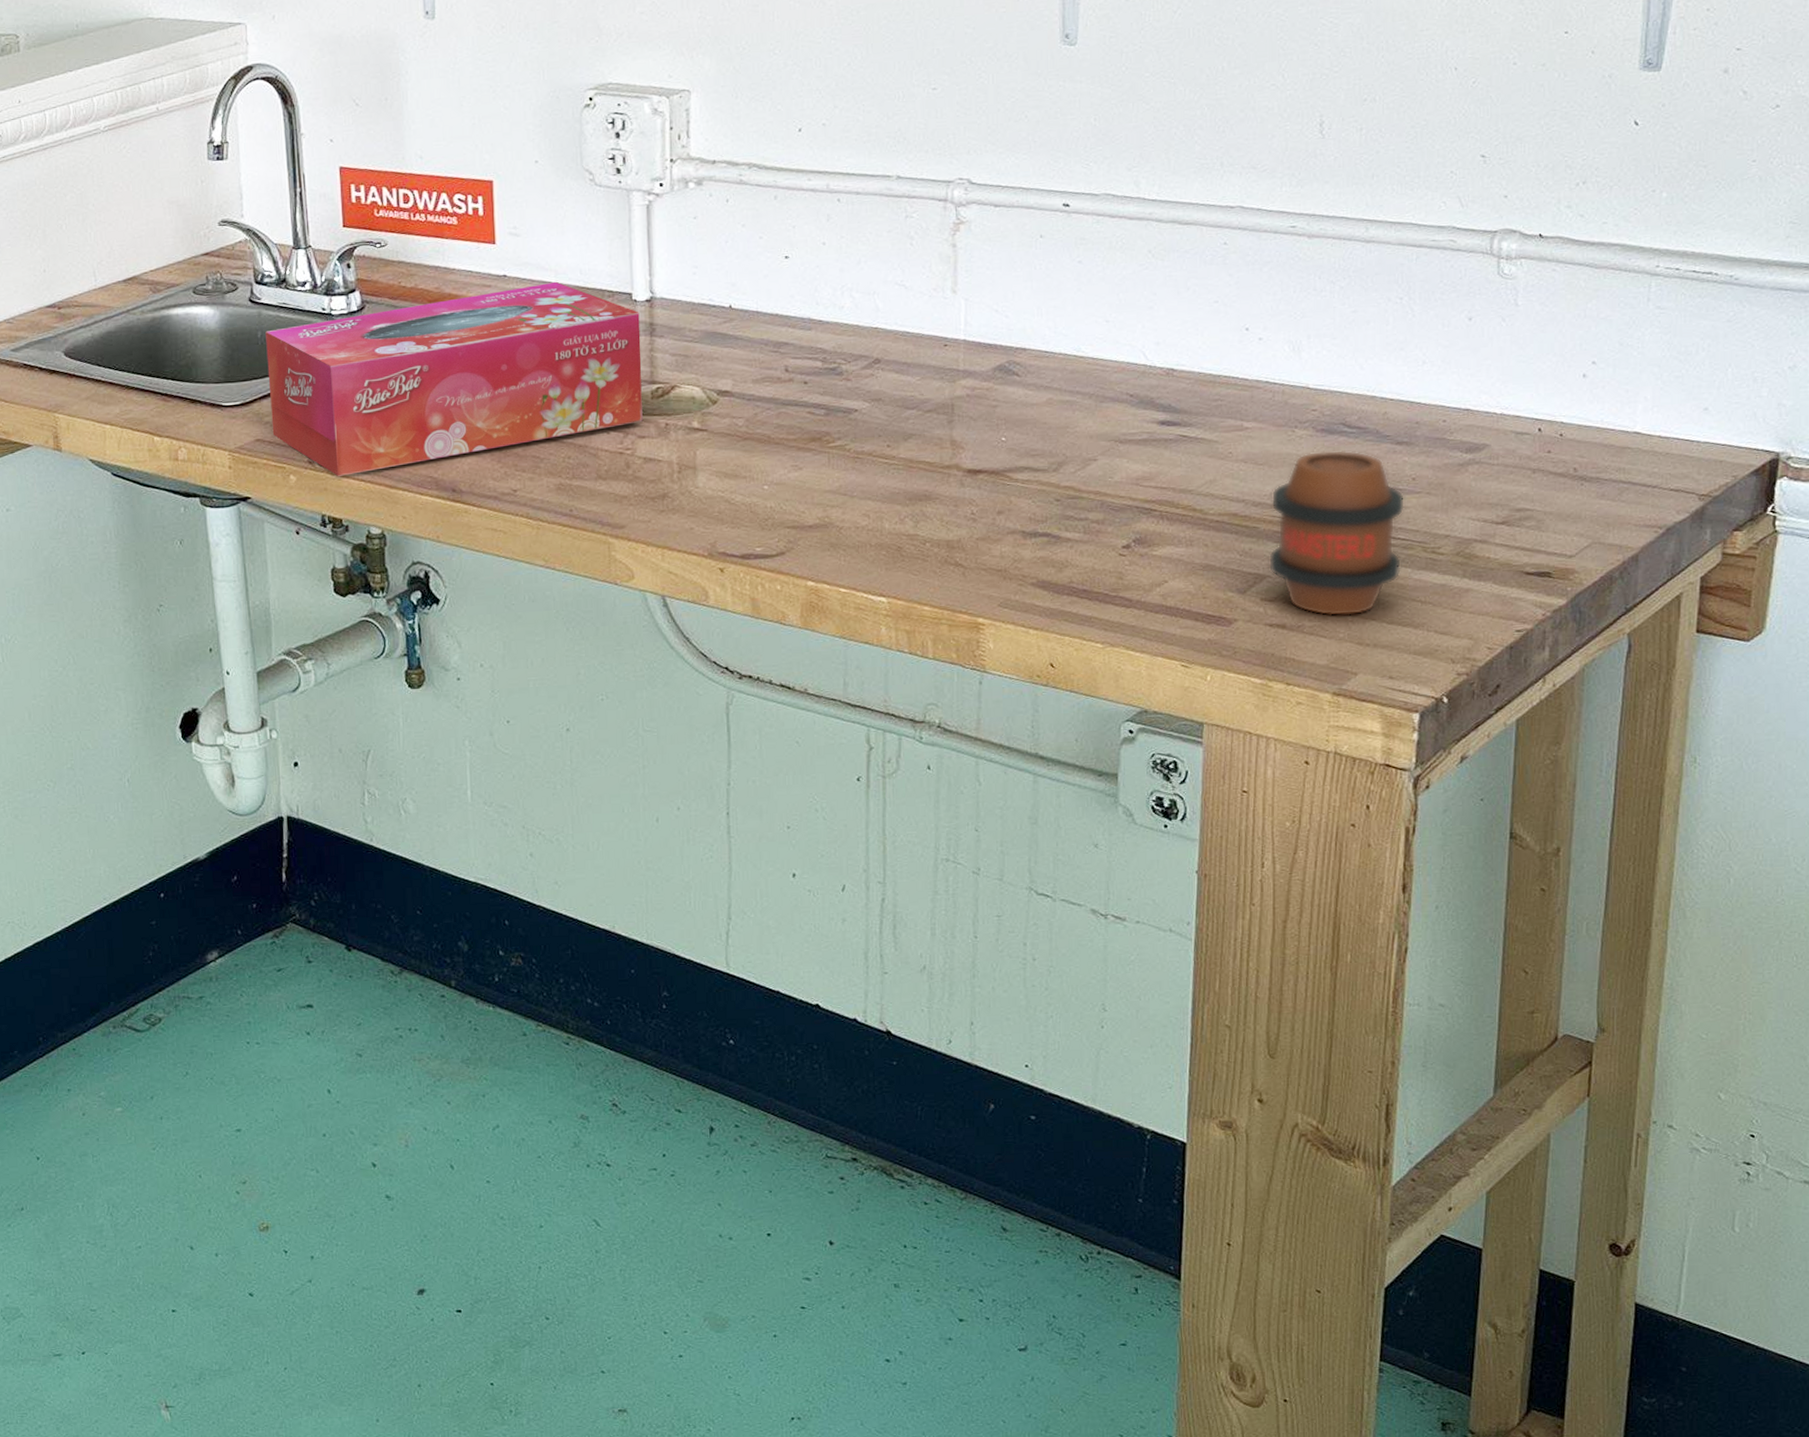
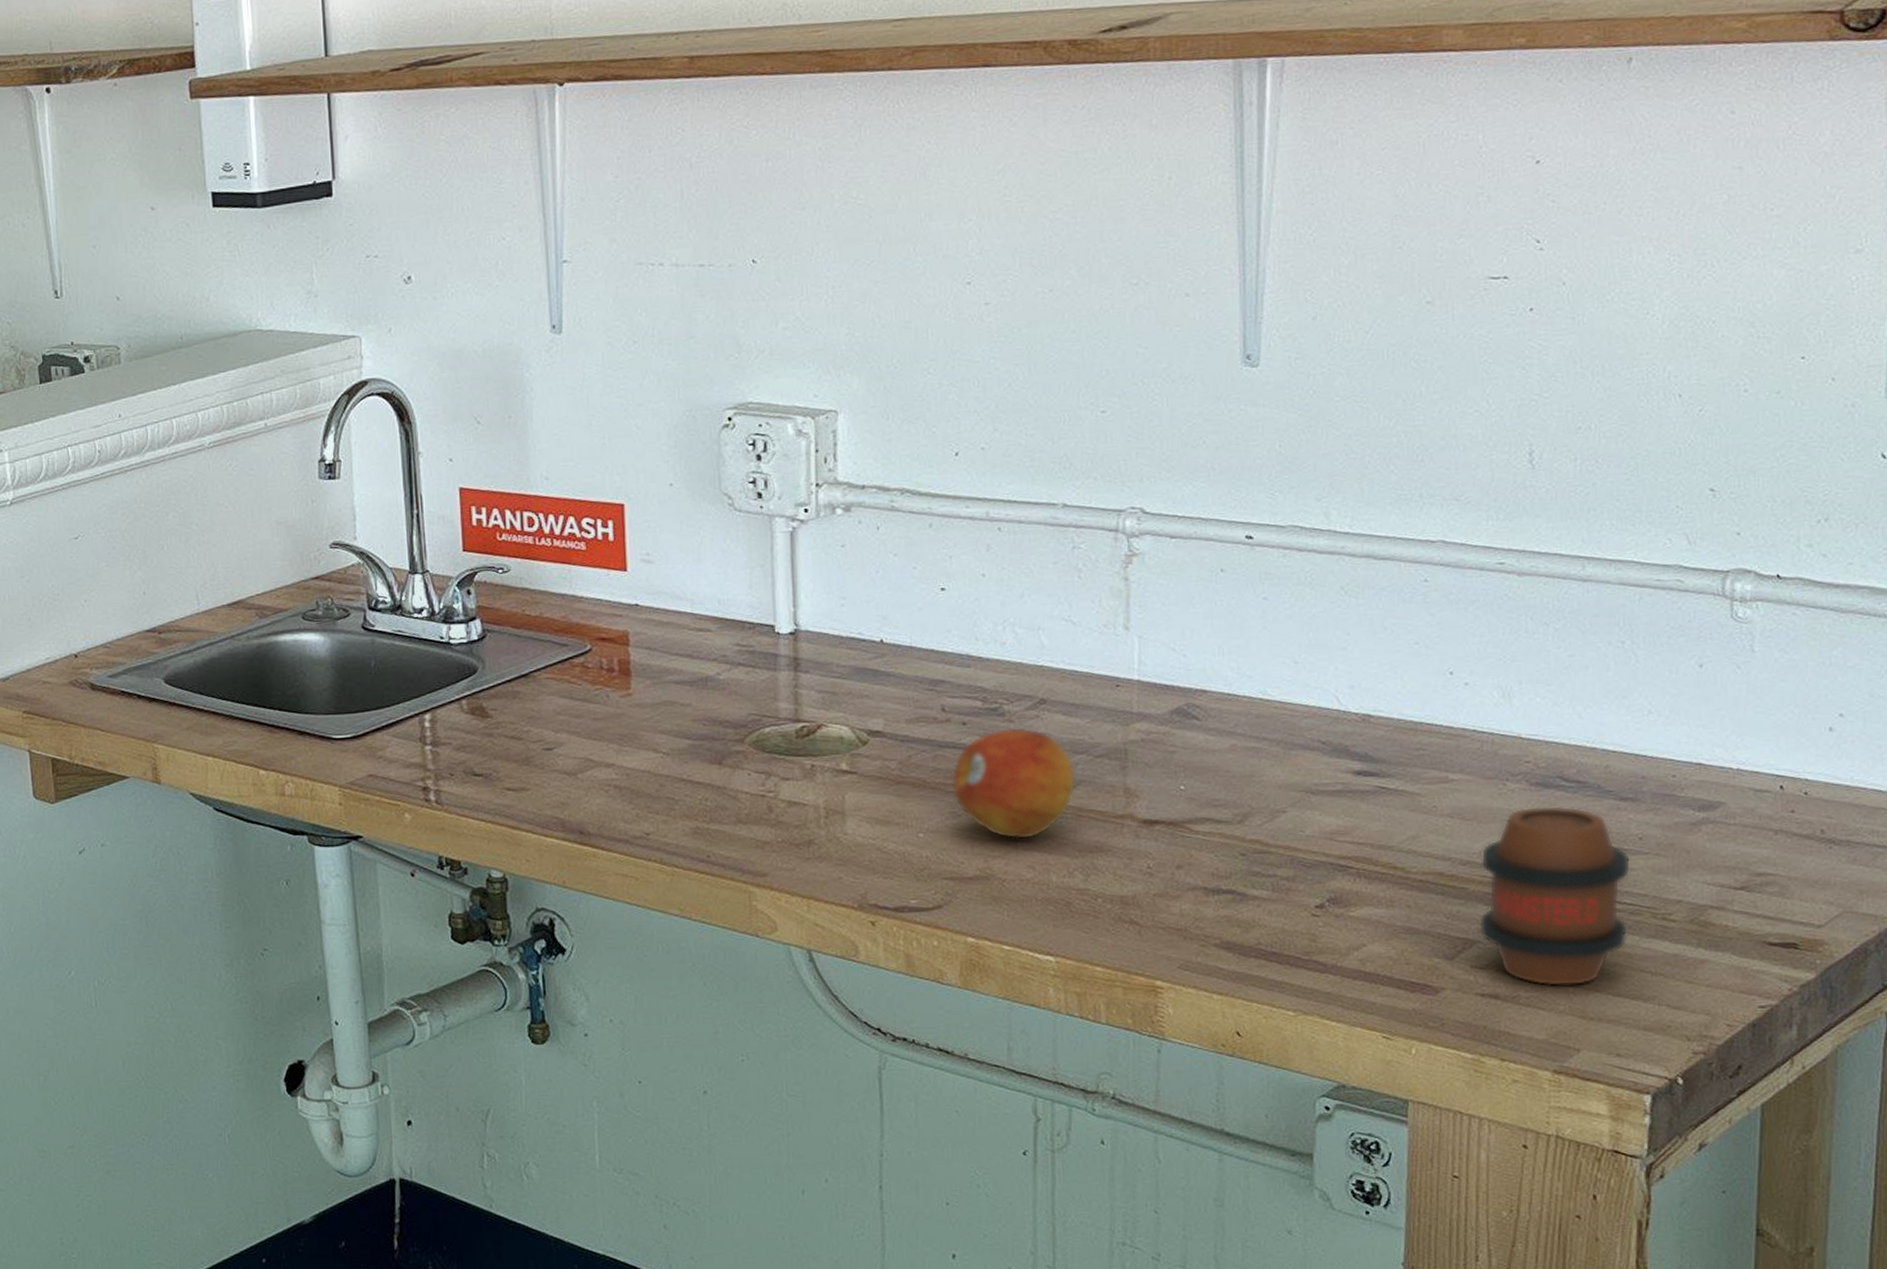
tissue box: present [265,281,643,476] -> none [379,611,786,815]
fruit: none [794,385,907,490] -> present [952,727,1076,840]

